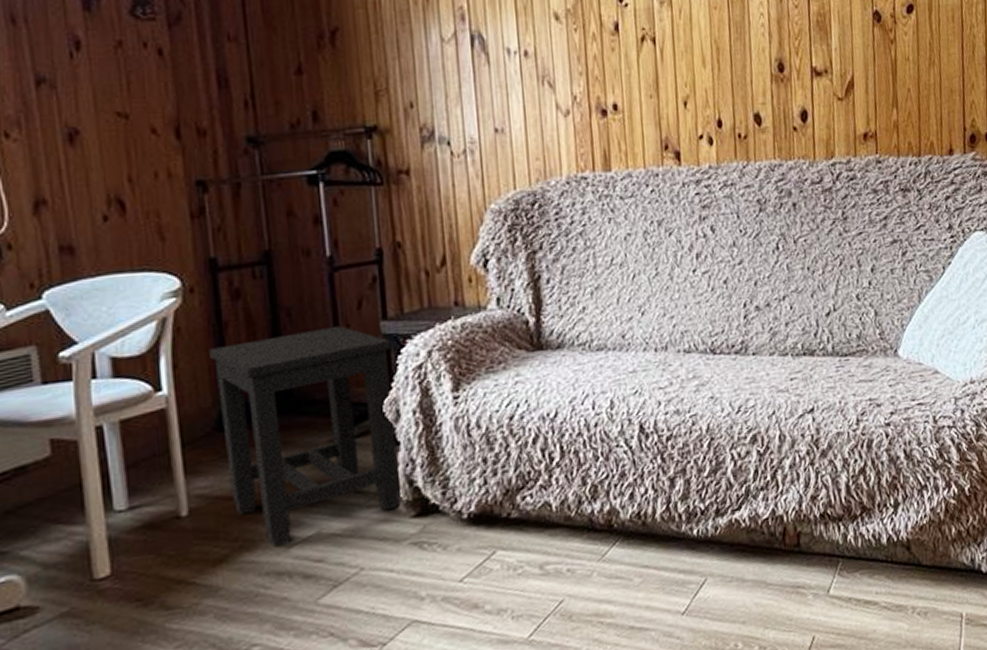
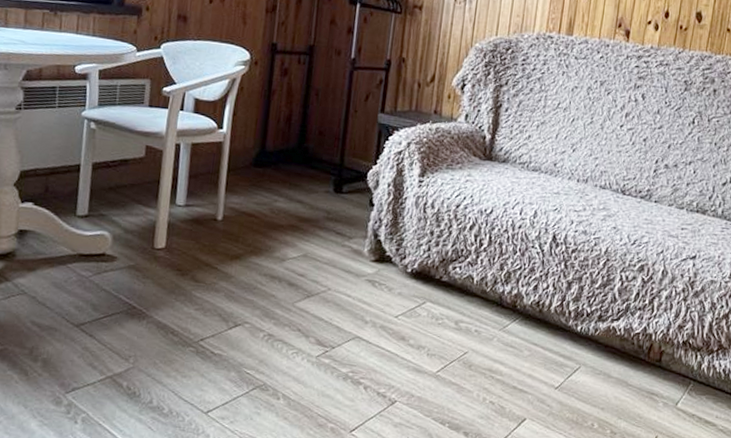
side table: present [209,325,401,548] -> none [253,106,383,258]

